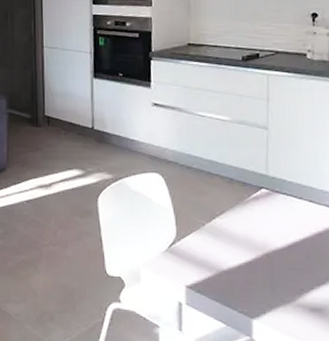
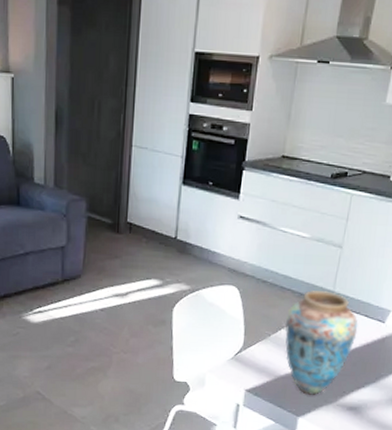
vase: none [218,175,304,293] -> present [285,290,358,395]

